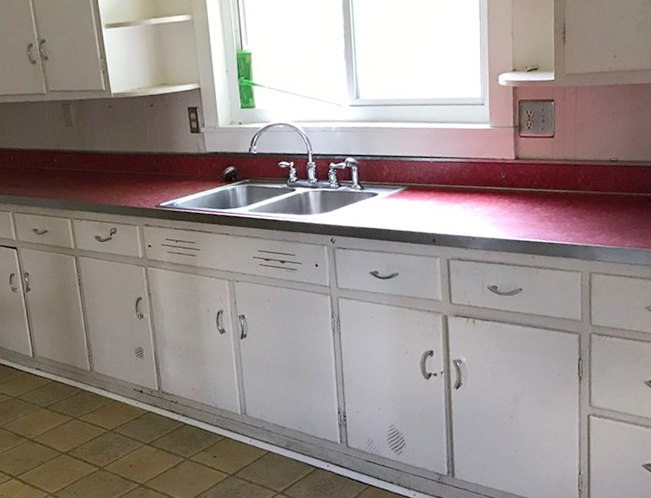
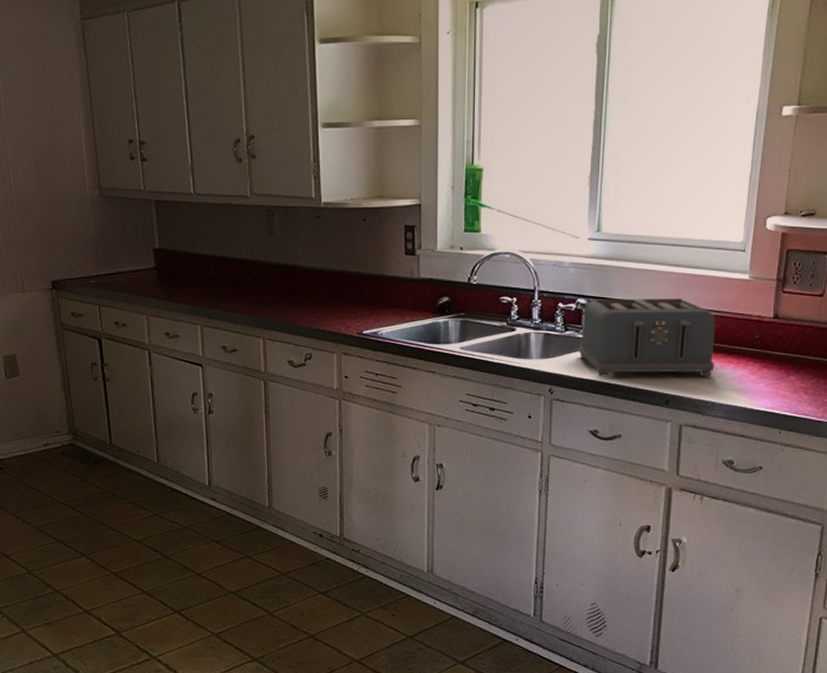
toaster: none [352,150,471,225] -> present [579,299,715,377]

